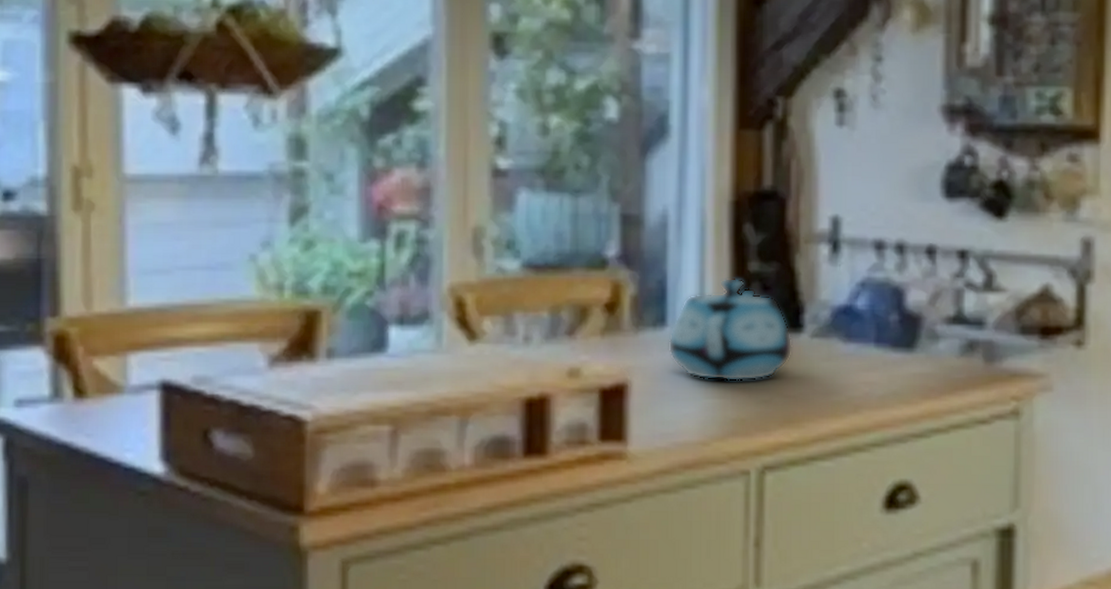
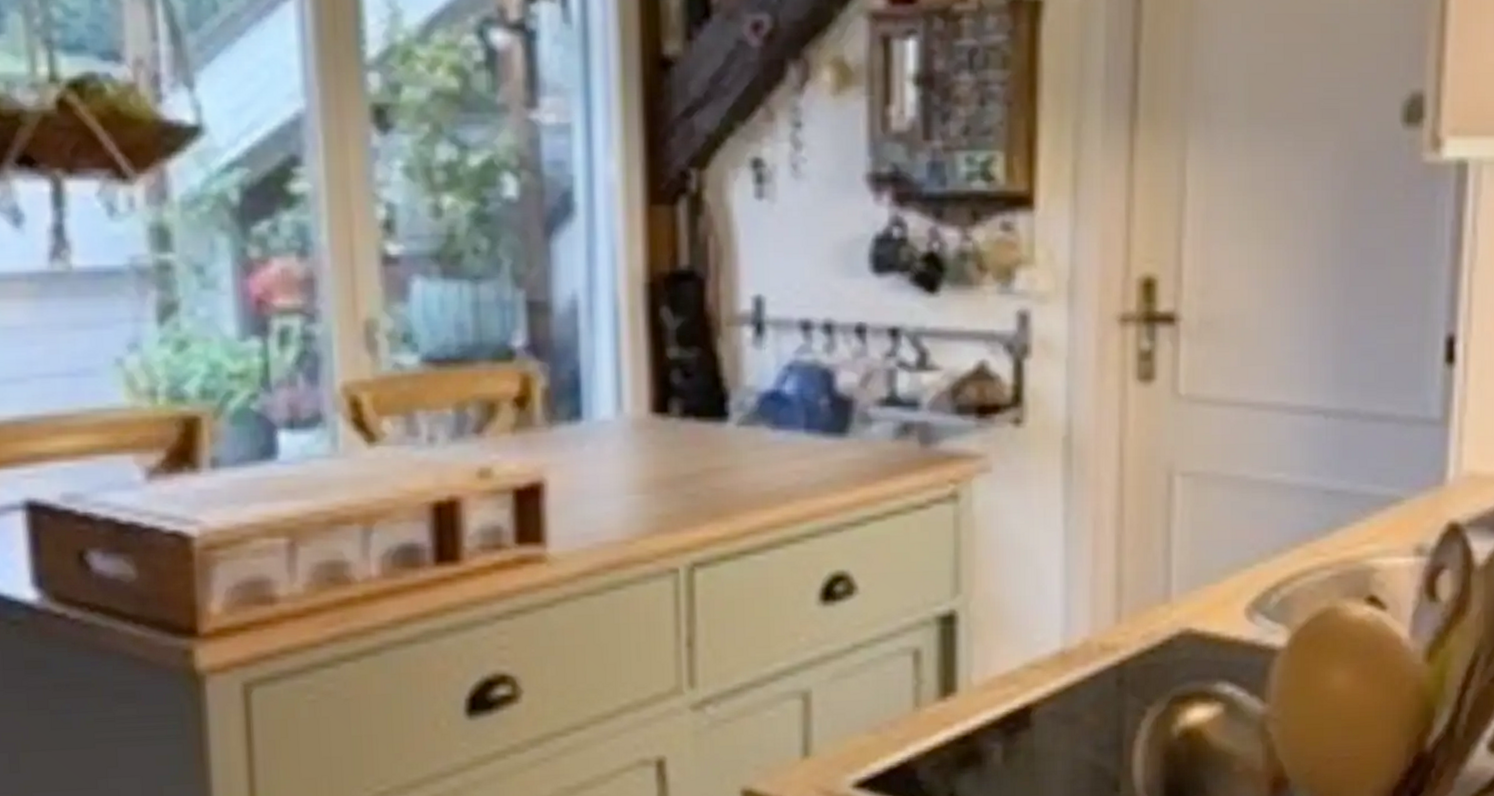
teapot: present [668,277,792,382] -> none [585,365,718,476]

